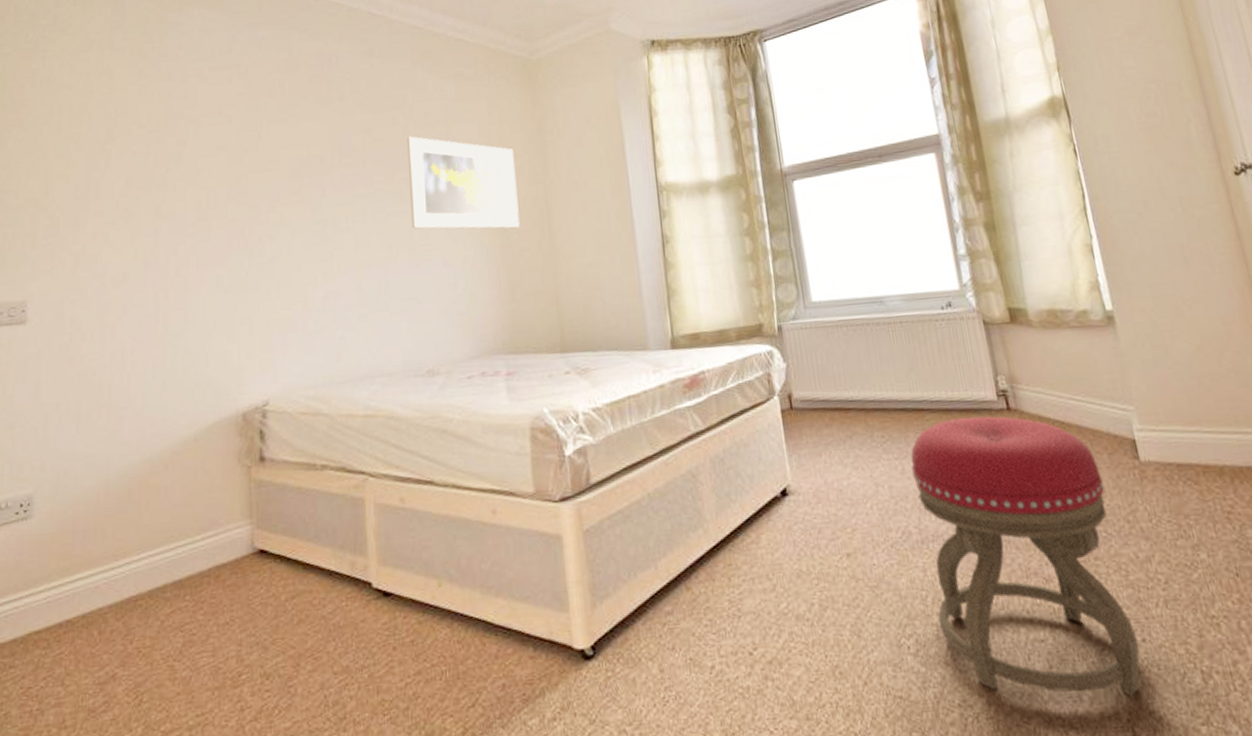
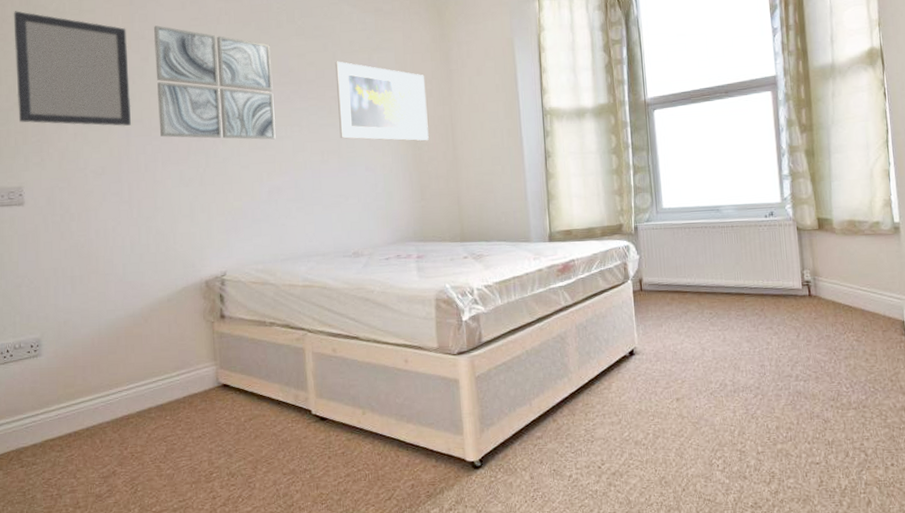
home mirror: none [28,92,163,224] -> present [13,11,131,127]
wall art: none [194,102,334,235] -> present [154,25,276,140]
stool: present [910,416,1140,696] -> none [731,300,888,503]

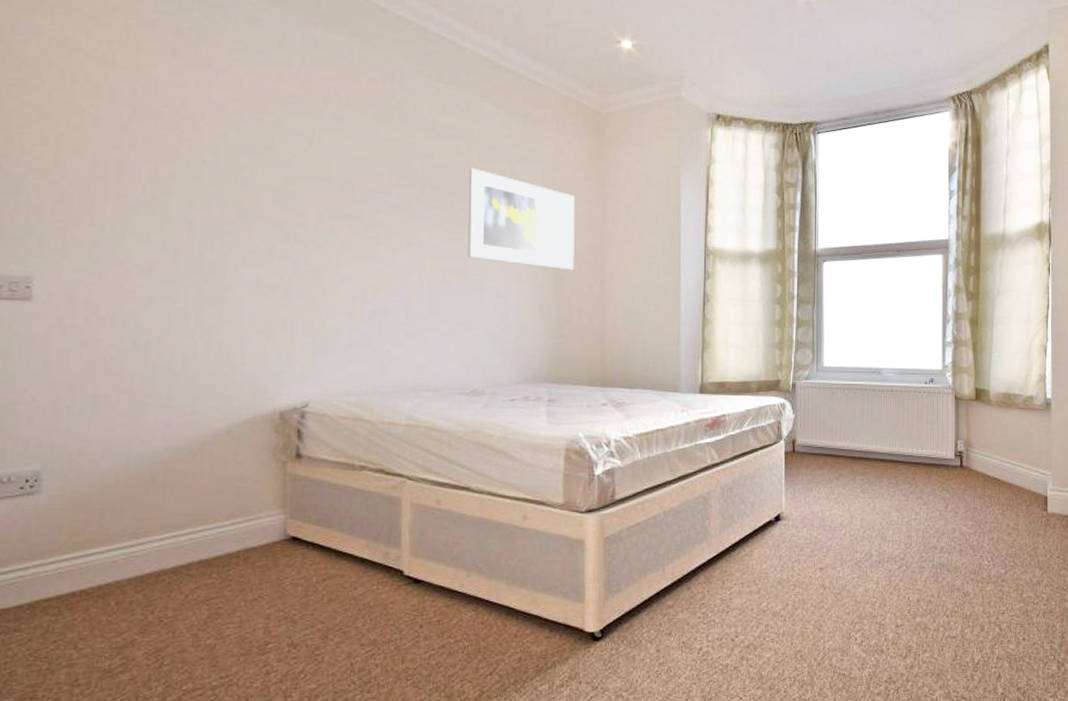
home mirror: present [13,11,131,127] -> none [33,52,200,216]
wall art: present [154,25,276,140] -> none [234,96,390,251]

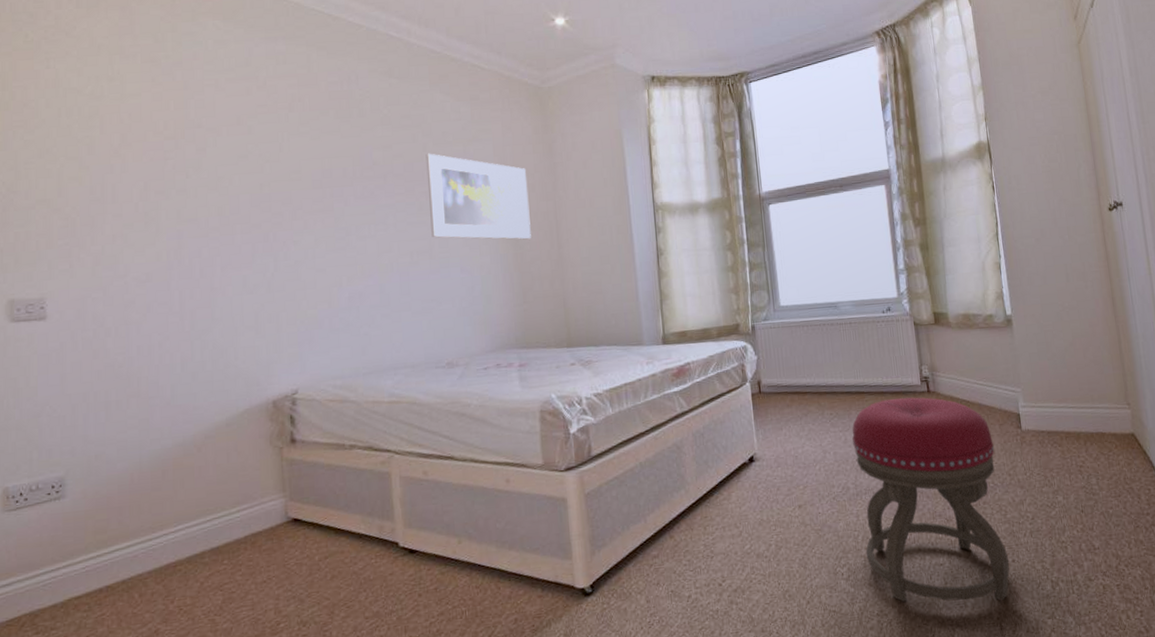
stool: none [881,470,1020,677] -> present [852,397,1010,603]

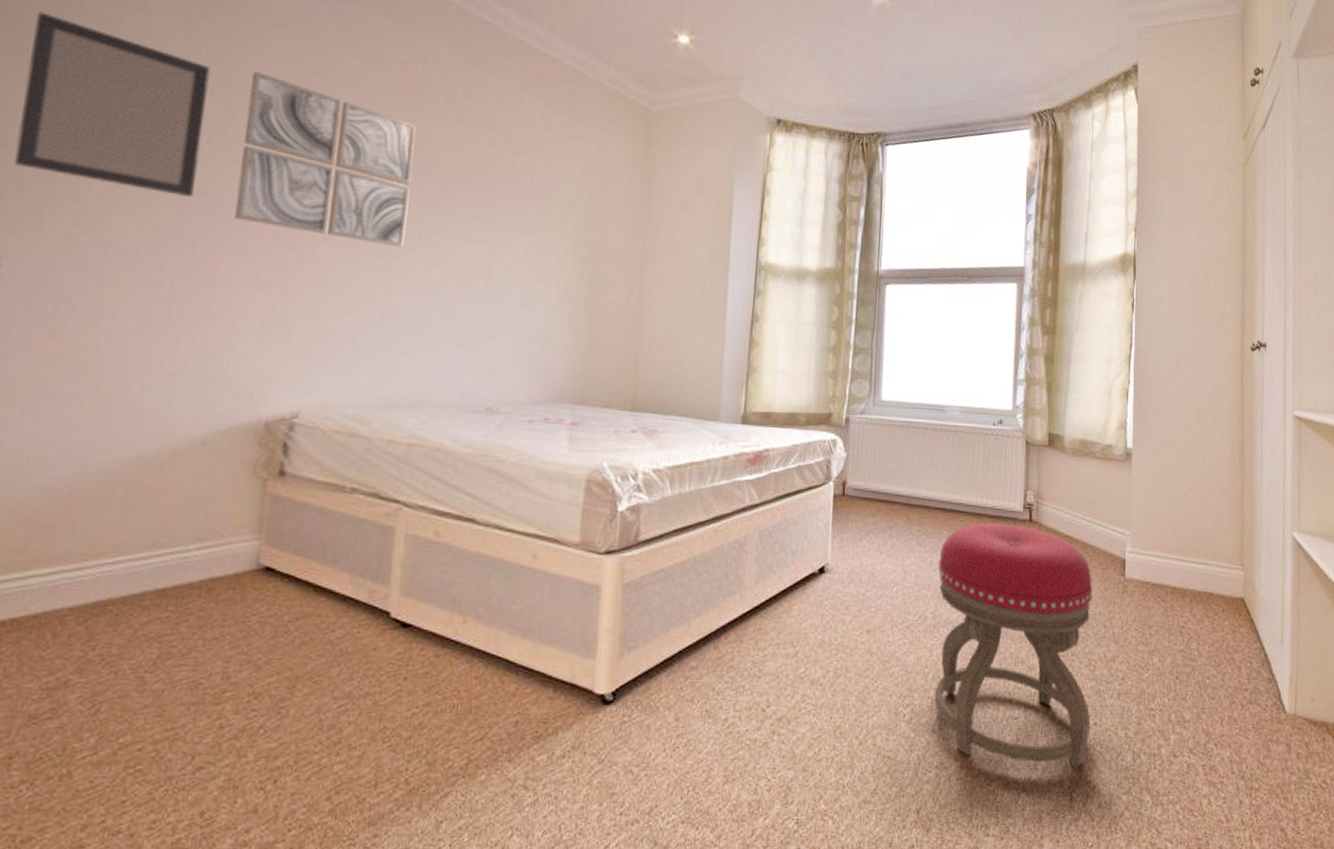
home mirror: none [37,94,184,227] -> present [13,12,211,197]
wall art: none [213,112,357,240] -> present [234,71,417,247]
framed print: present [426,153,531,240] -> none [493,162,617,280]

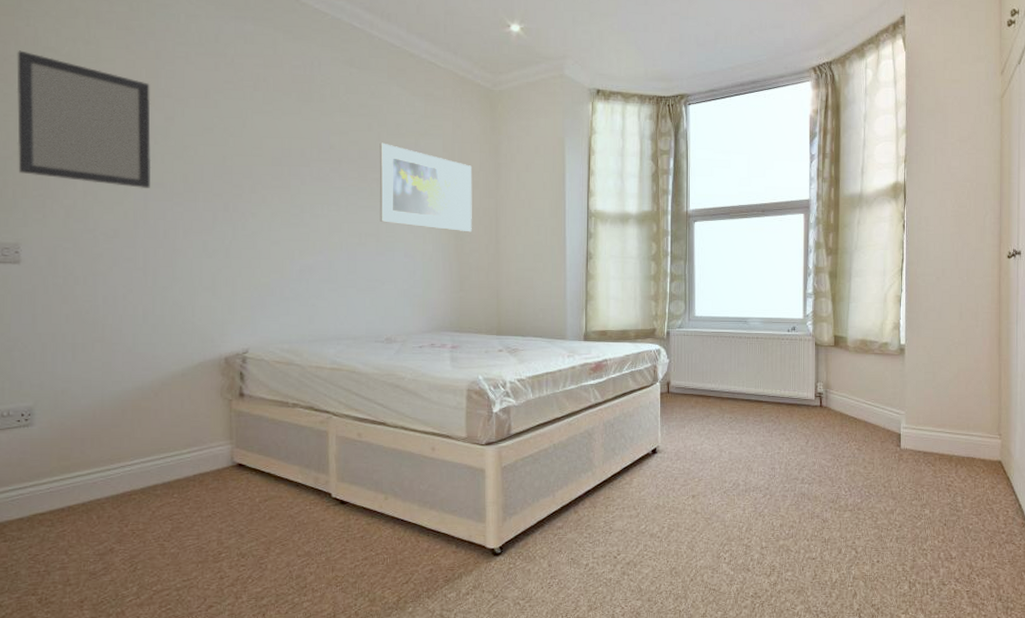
wall art: present [234,71,417,247] -> none [182,84,311,217]
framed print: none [493,162,617,280] -> present [379,142,472,232]
stool: present [934,522,1092,768] -> none [747,409,874,595]

